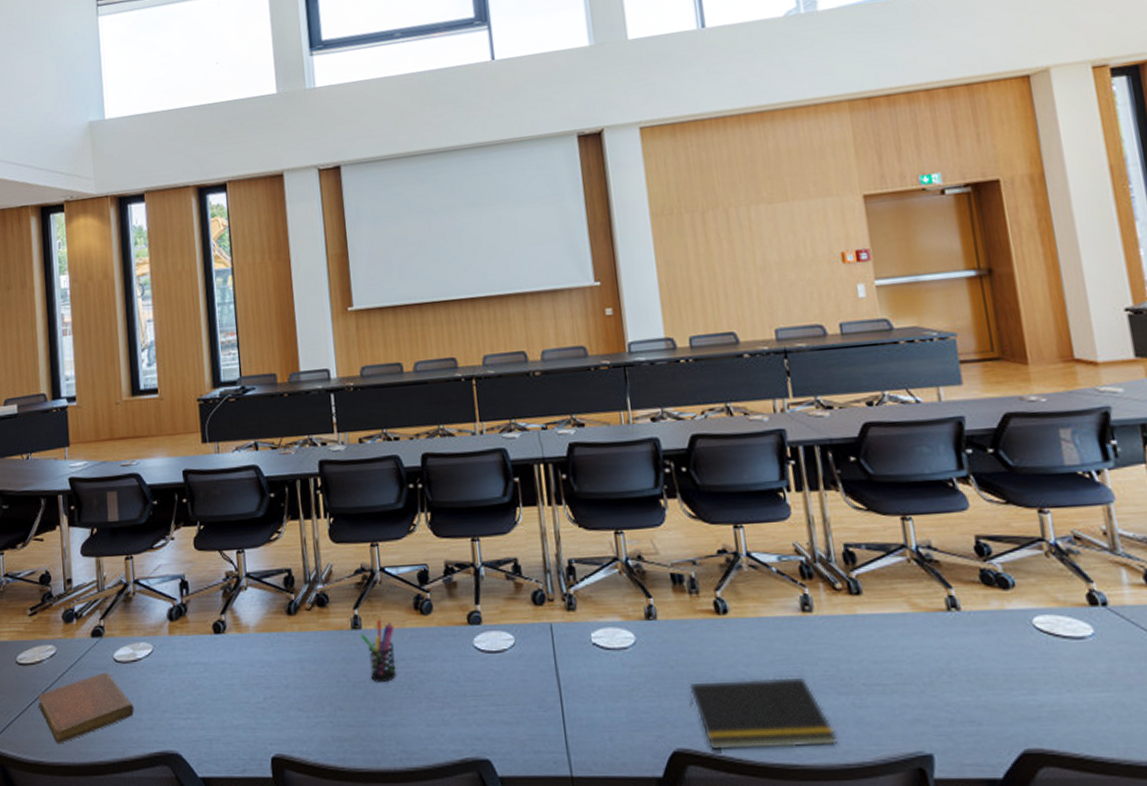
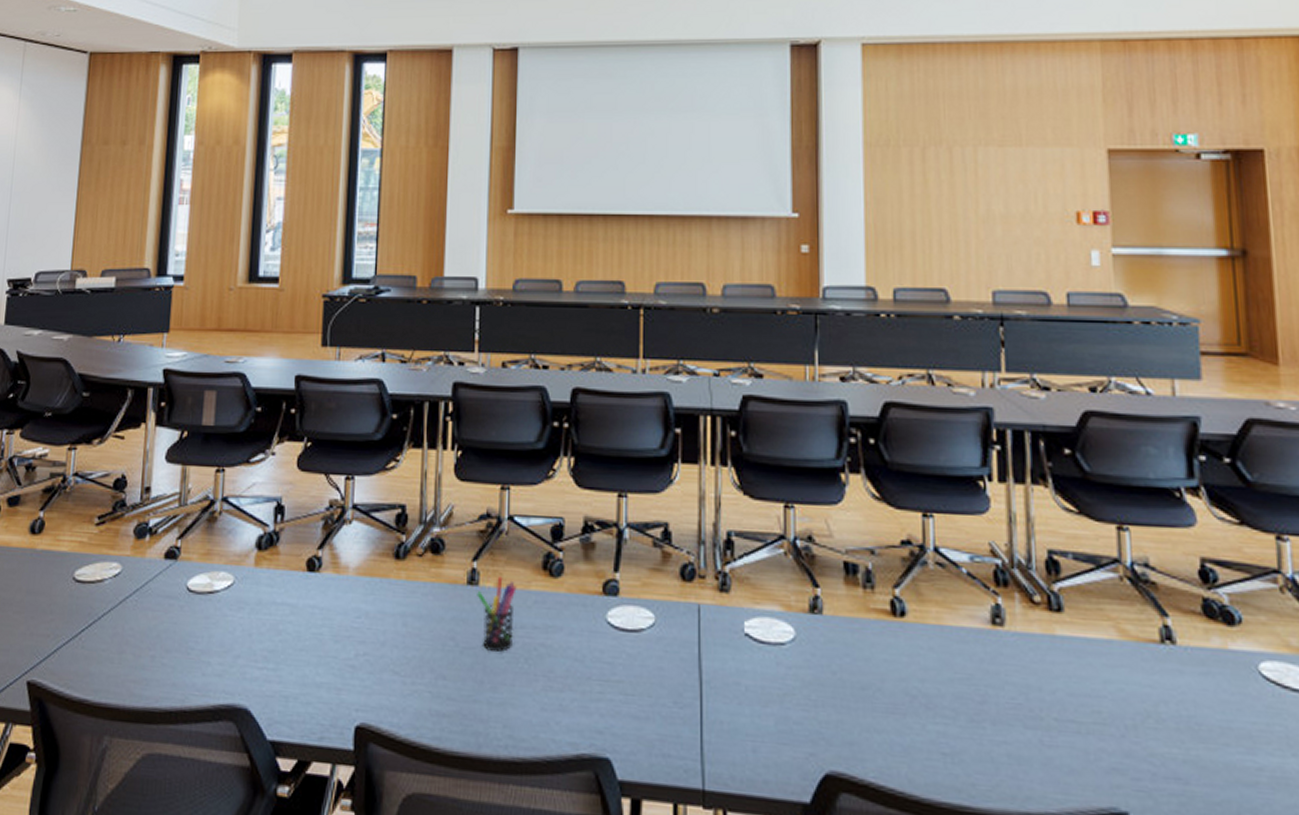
notebook: present [37,672,134,744] -> none [92,602,203,682]
notepad: present [689,677,838,751] -> none [851,694,1019,790]

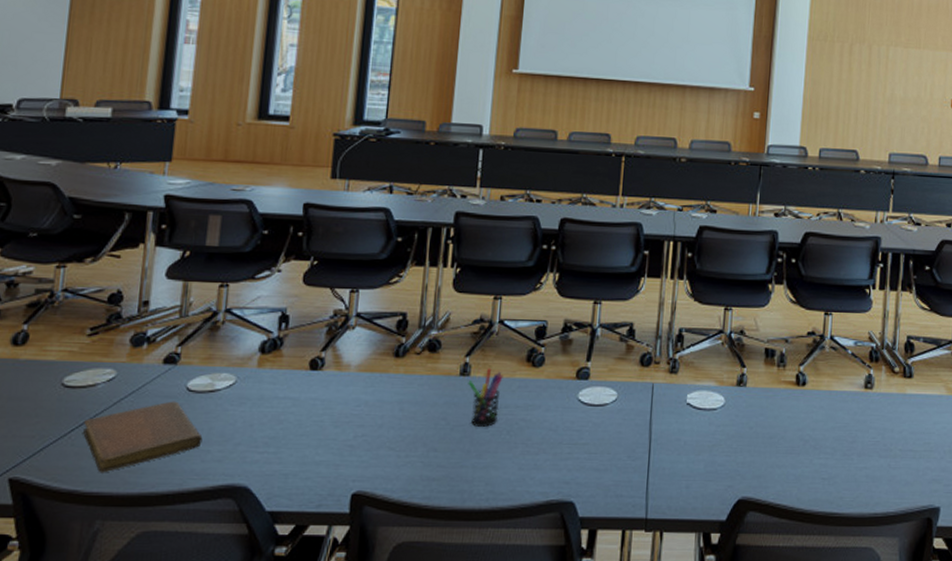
notebook: none [92,602,203,682] -> present [83,401,203,473]

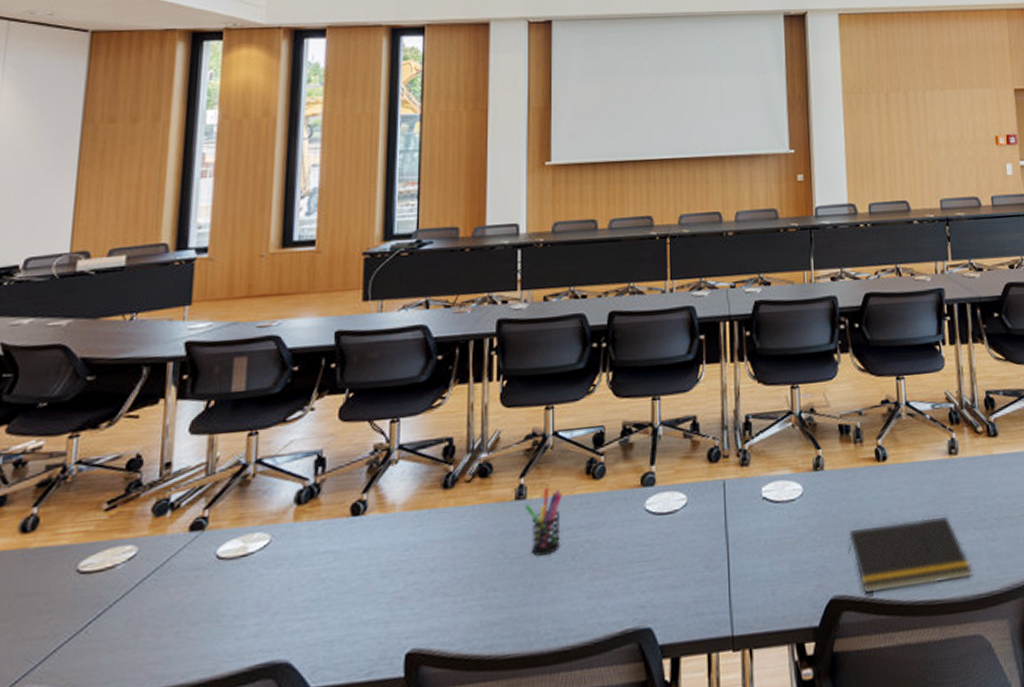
notebook: present [83,401,203,473] -> none [101,572,236,670]
notepad: none [760,440,873,500] -> present [848,517,973,594]

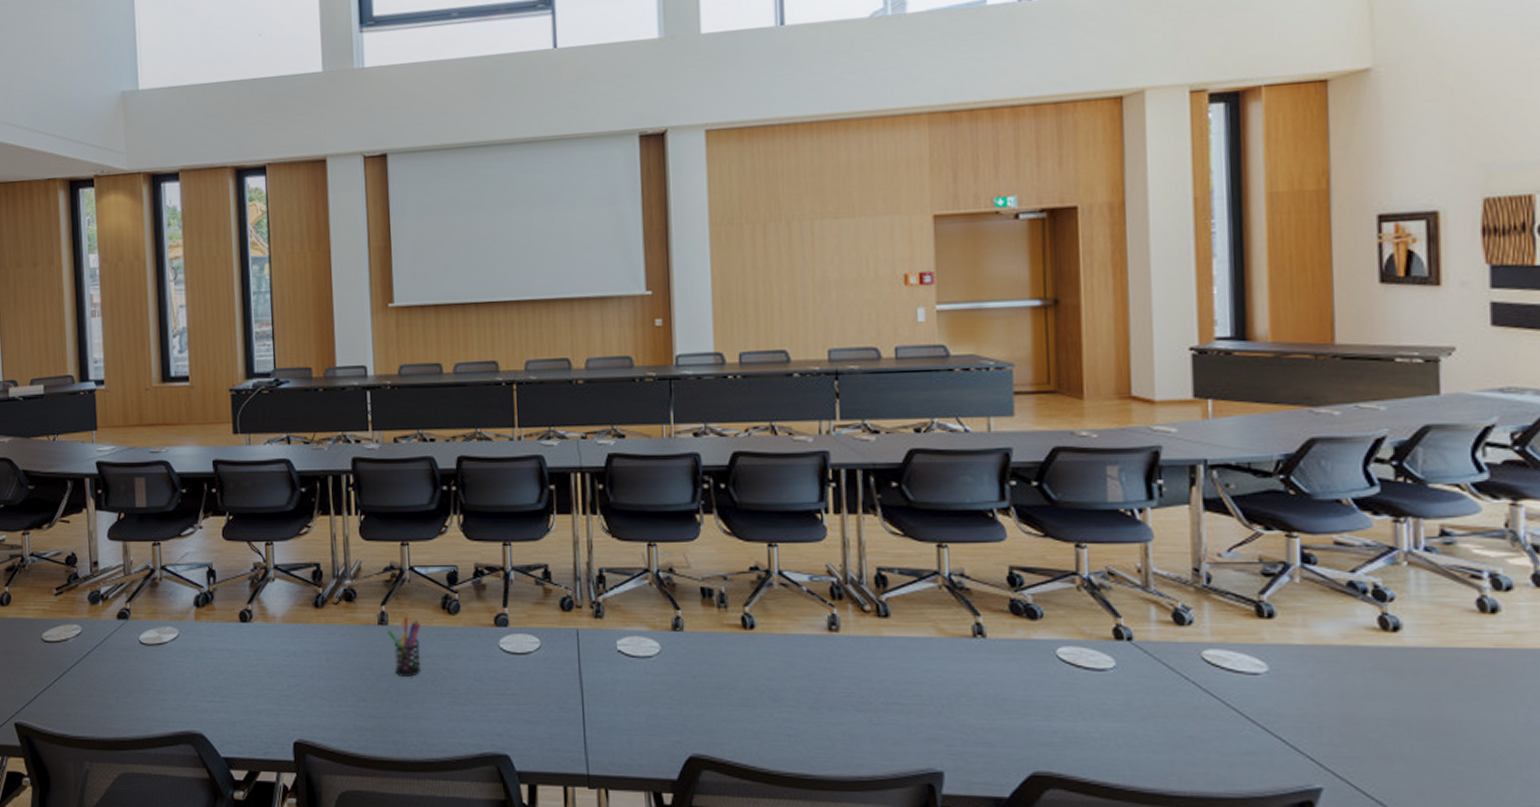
notepad: present [848,517,973,594] -> none [709,691,852,760]

